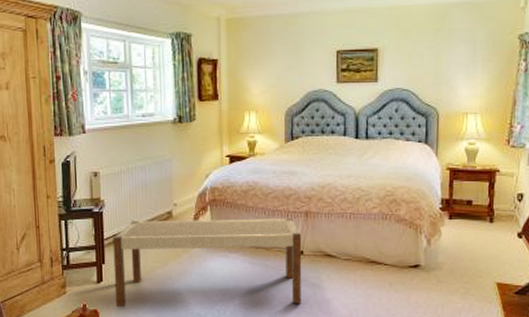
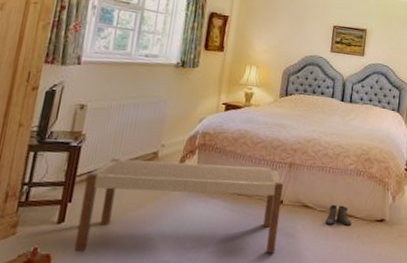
boots: none [351,252,381,274] -> present [325,204,352,226]

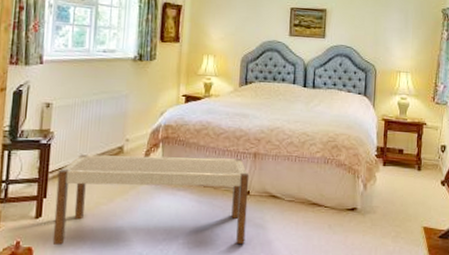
boots: present [325,204,352,226] -> none [294,194,322,216]

